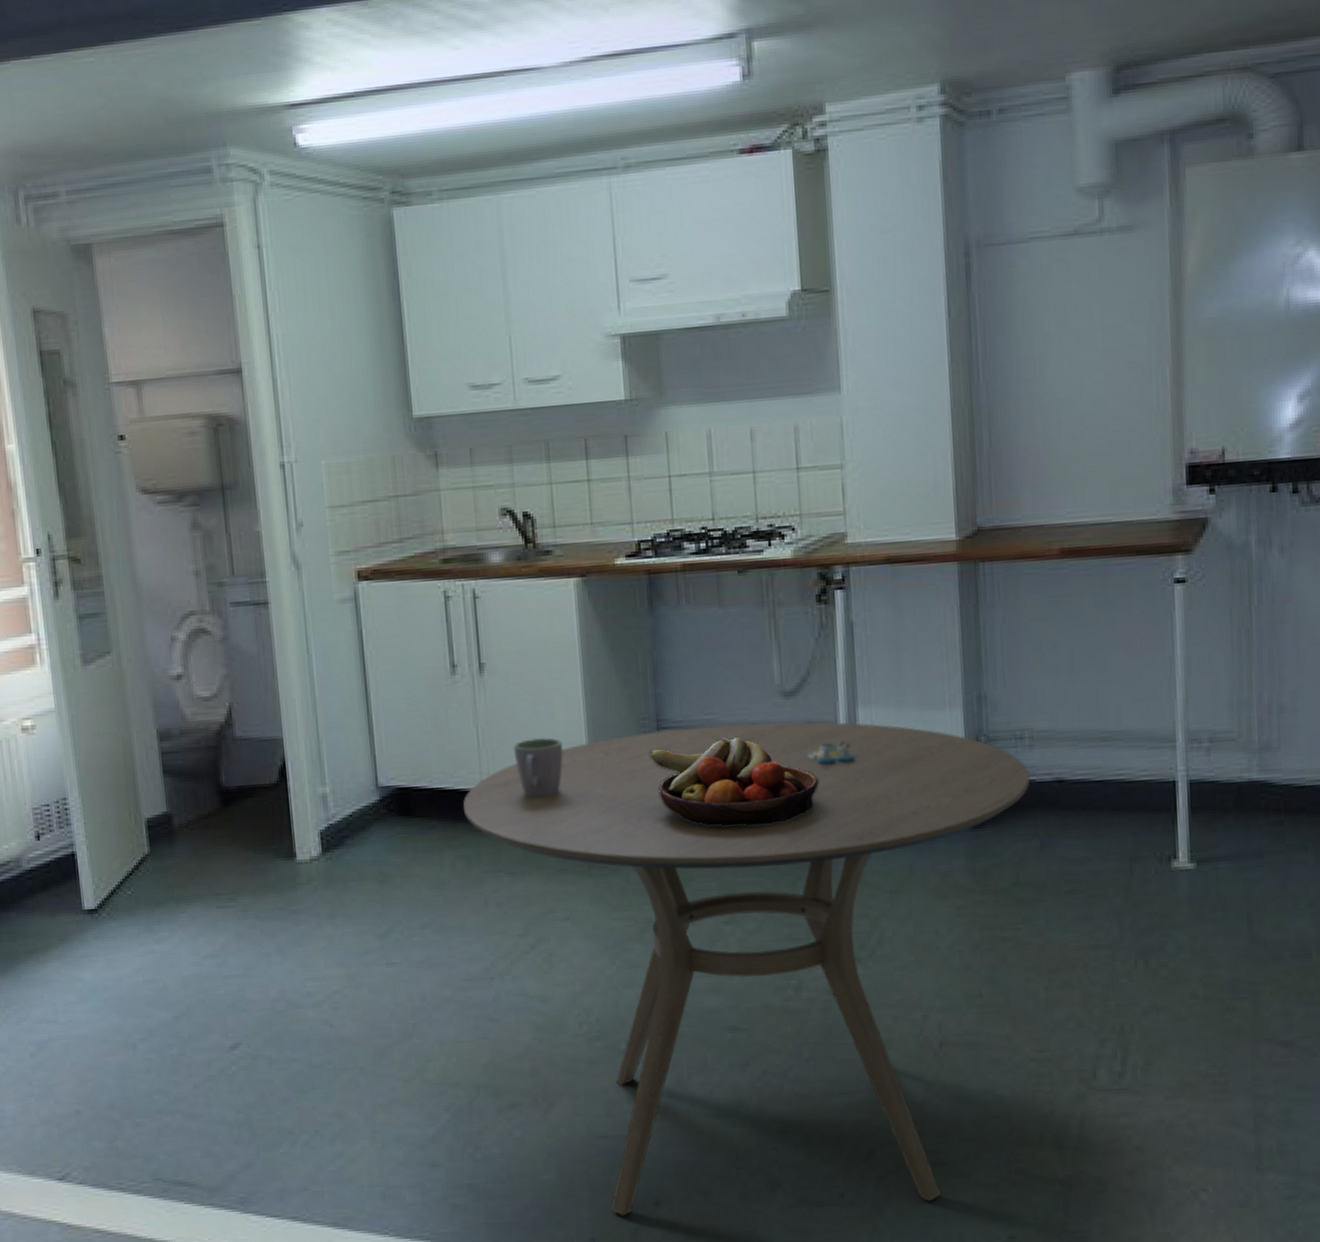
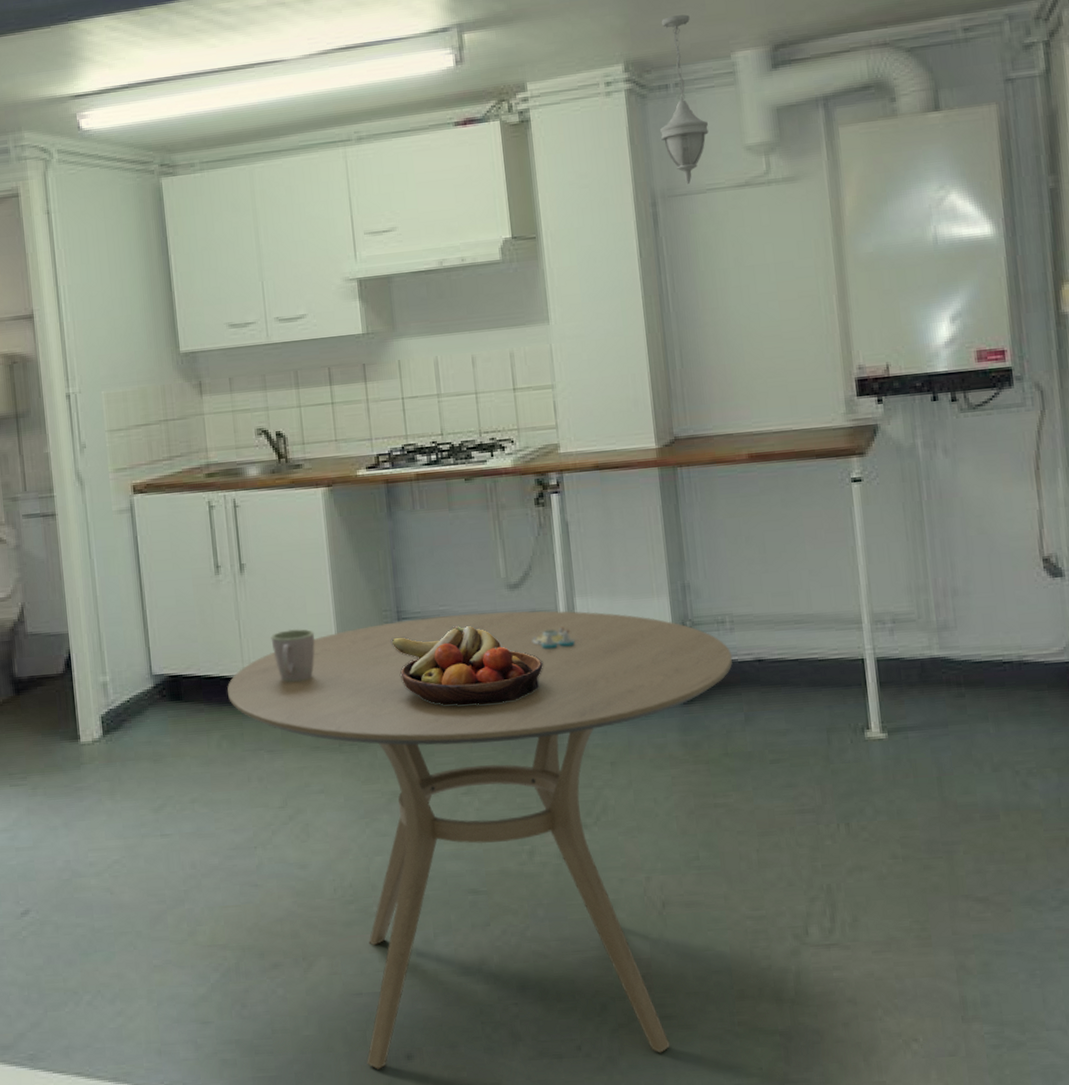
pendant light: none [979,25,1036,232] -> present [660,14,709,185]

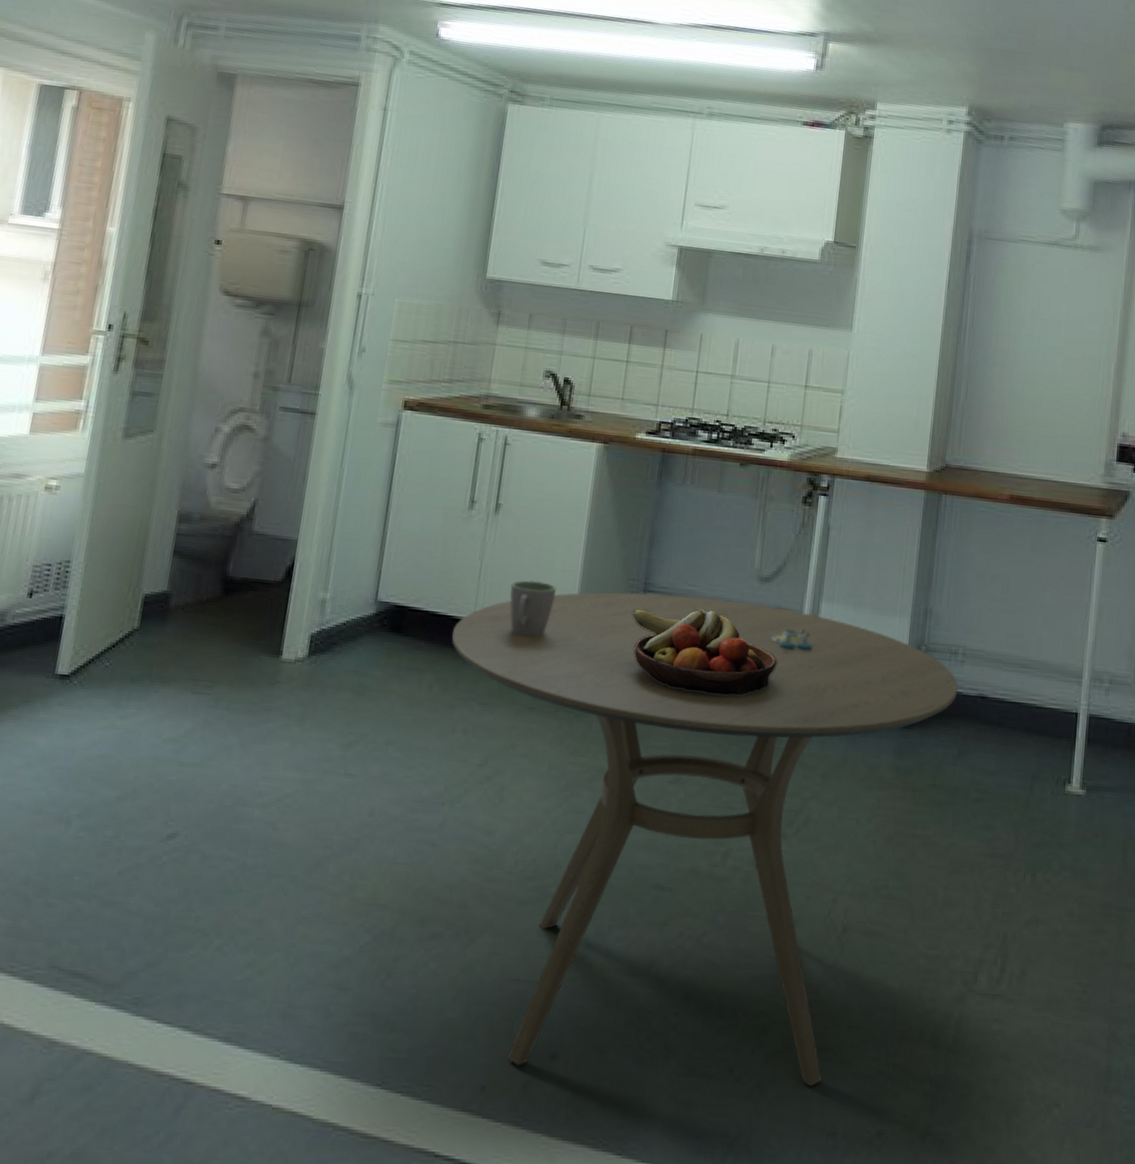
pendant light: present [660,14,709,185] -> none [988,76,1034,232]

